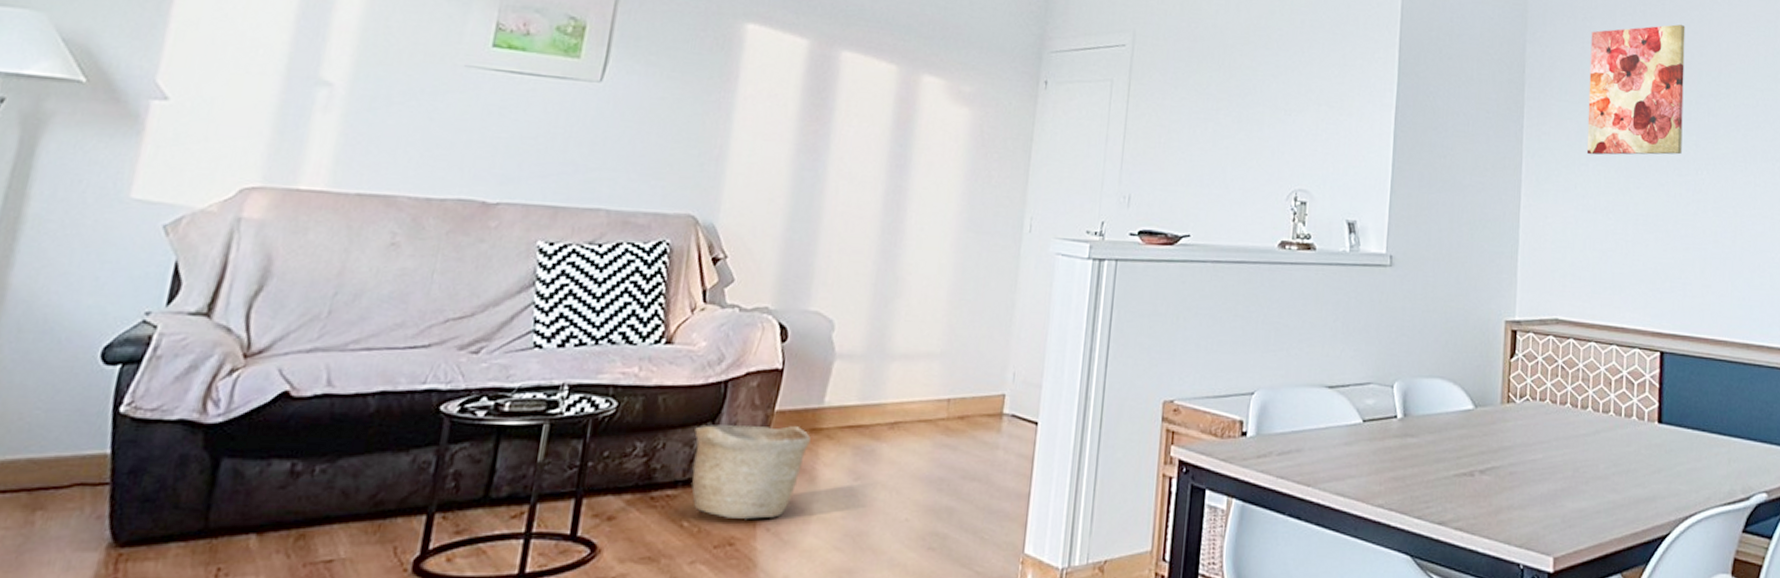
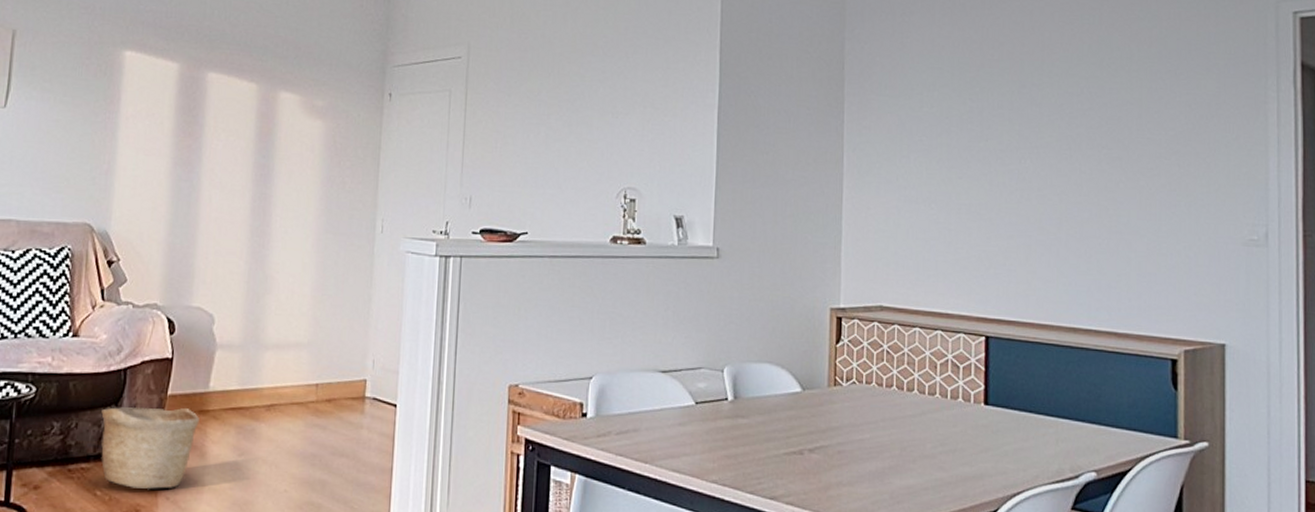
wall art: present [1586,24,1685,155] -> none [907,16,1006,147]

